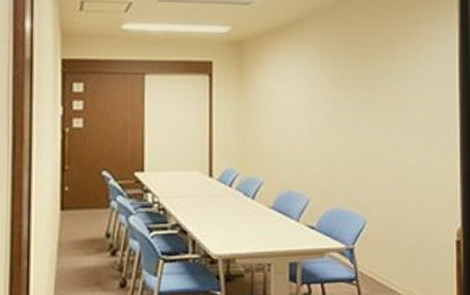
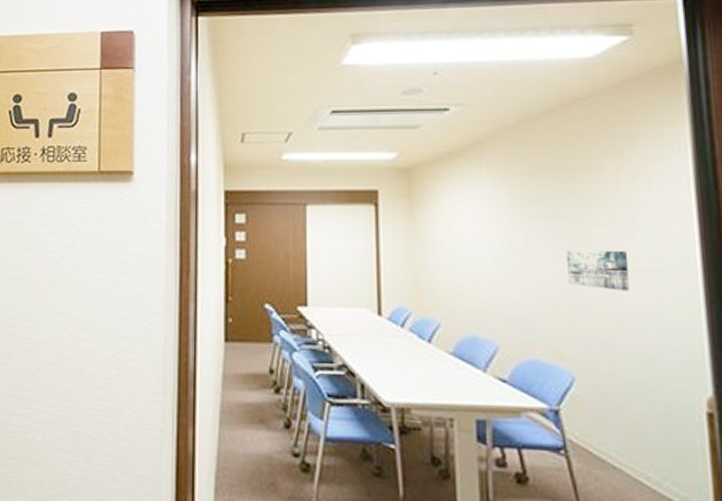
wall art: none [364,114,410,148] -> present [565,249,631,291]

